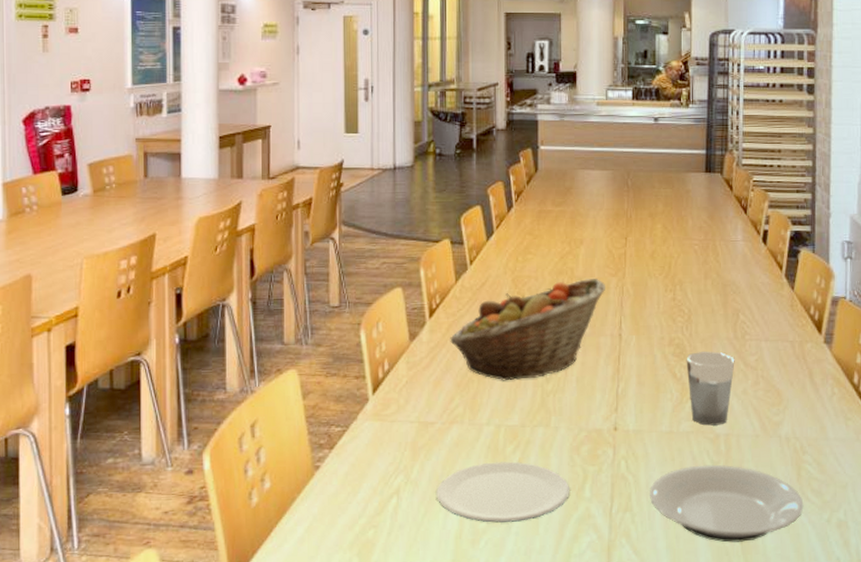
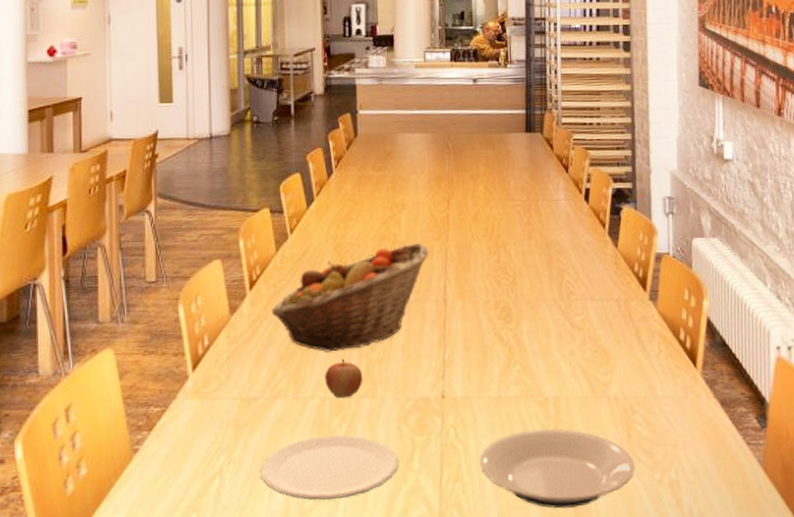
apple: none [500,388,538,427] -> present [325,359,363,399]
drinking glass: present [686,351,735,426] -> none [512,313,562,389]

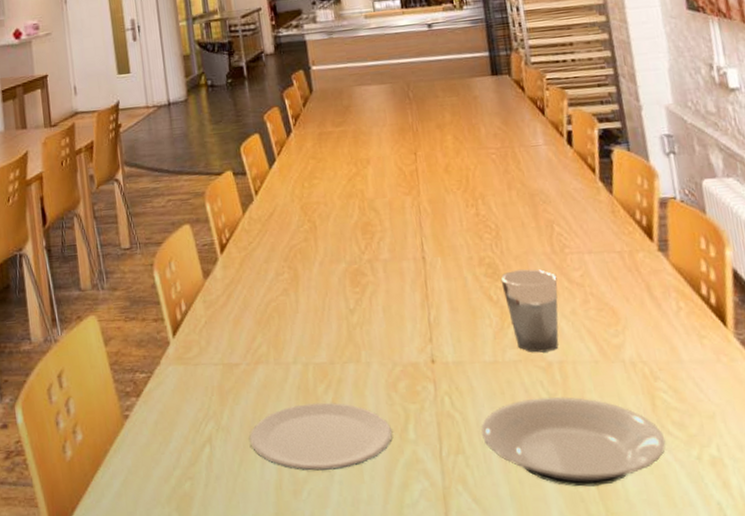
fruit basket: present [271,243,429,352] -> none [244,199,401,316]
apple: present [325,359,363,399] -> none [305,322,345,364]
drinking glass: none [512,313,562,389] -> present [500,269,559,353]

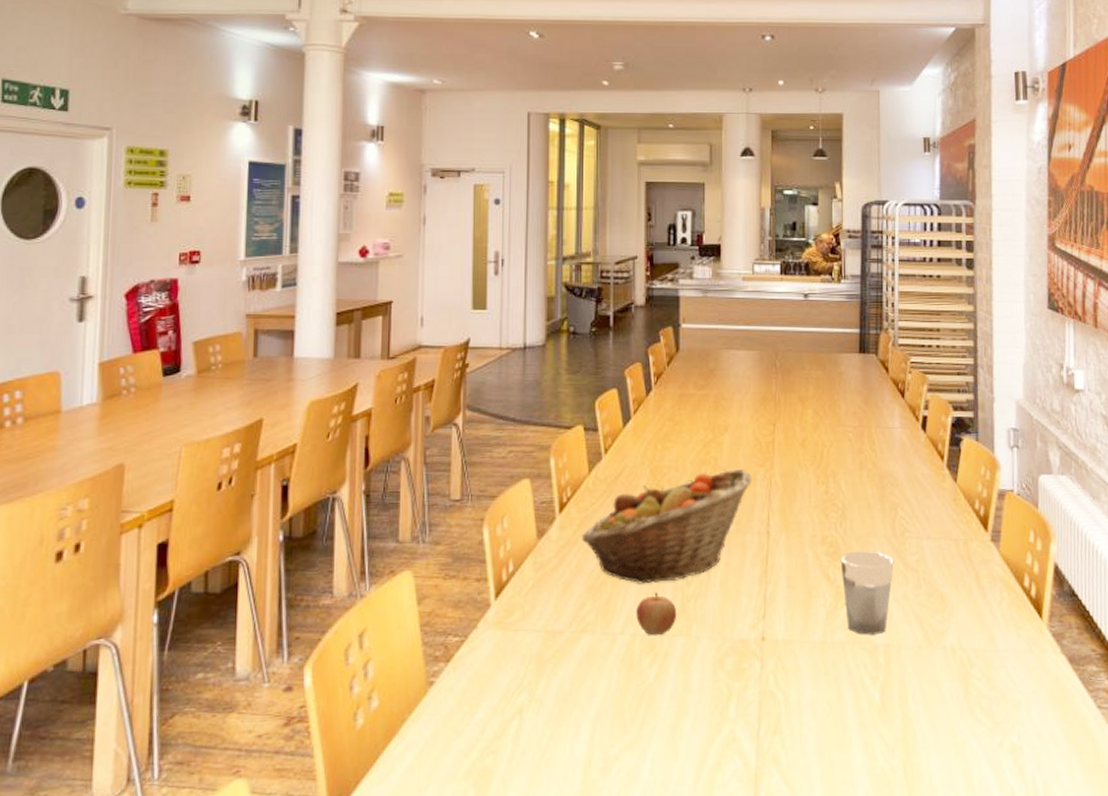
fruit basket: none [244,199,401,316] -> present [581,469,752,584]
plate: present [249,402,393,471] -> none [564,676,713,748]
apple: none [305,322,345,364] -> present [636,592,677,636]
plate: present [481,397,666,487] -> none [801,680,973,771]

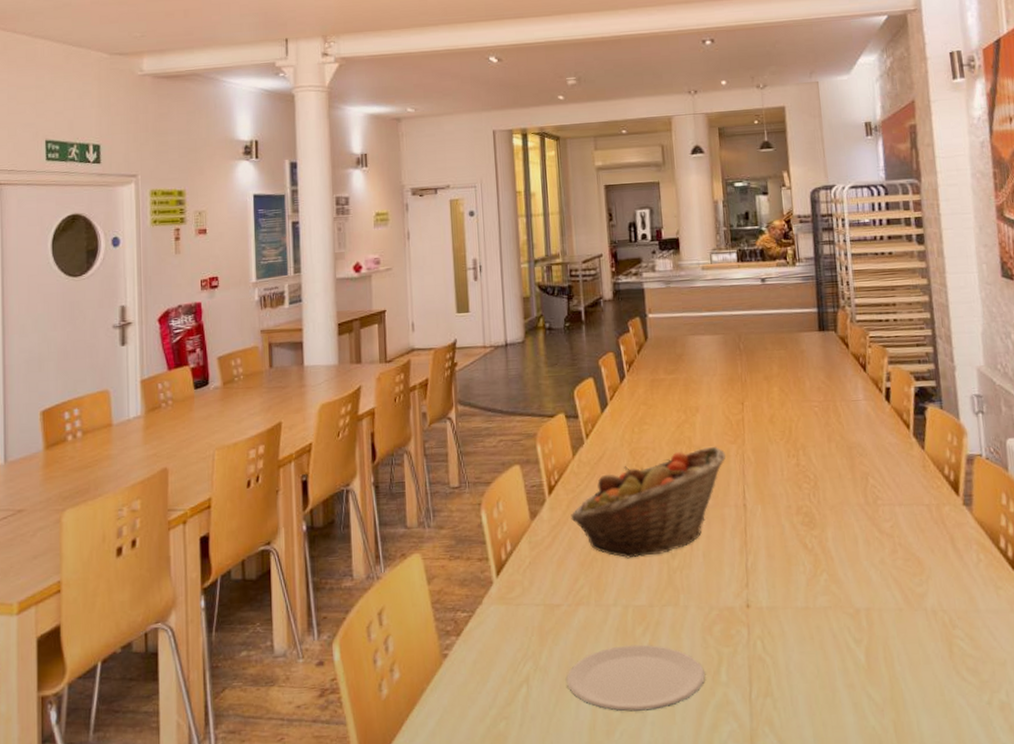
plate: none [564,676,713,748] -> present [567,644,706,712]
apple: present [636,592,677,636] -> none [626,565,665,607]
drinking glass: present [840,551,894,635] -> none [816,519,869,600]

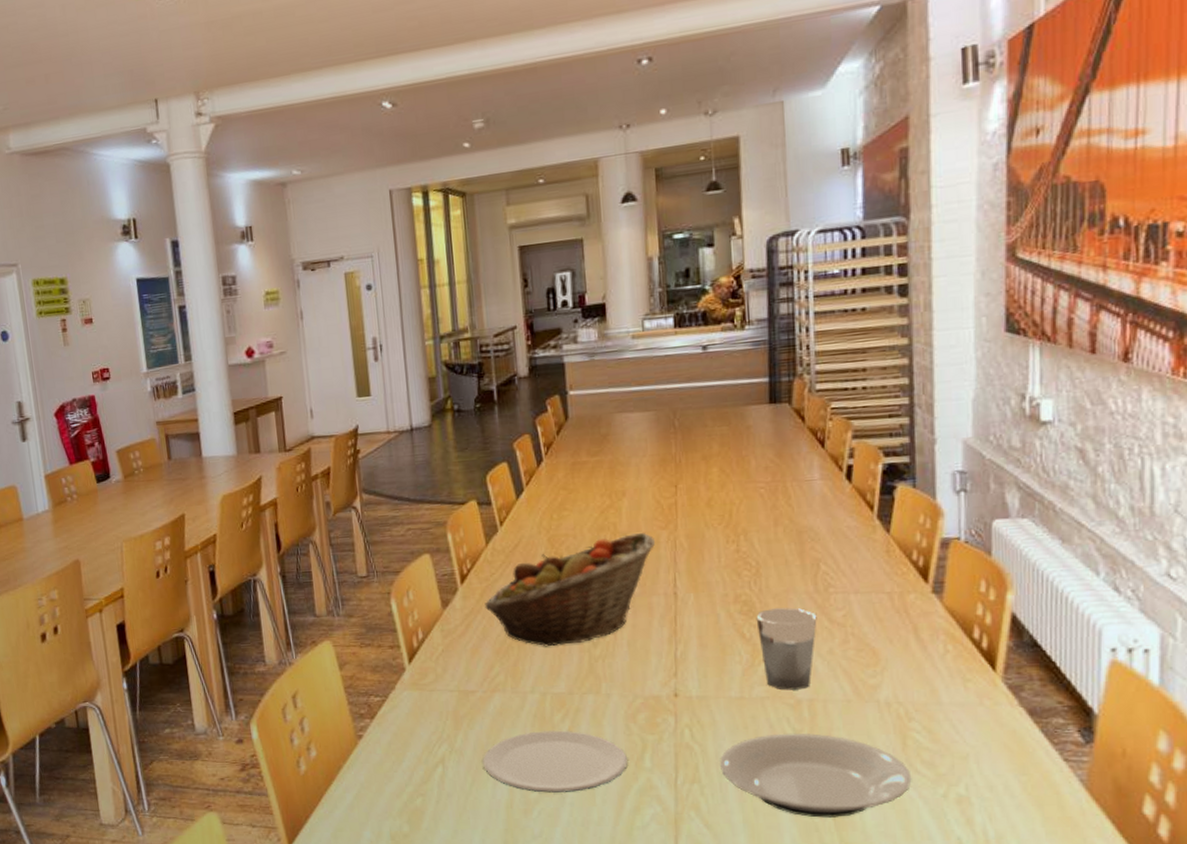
plate: none [790,642,960,730] -> present [720,733,912,818]
drinking glass: none [816,519,869,600] -> present [756,607,817,690]

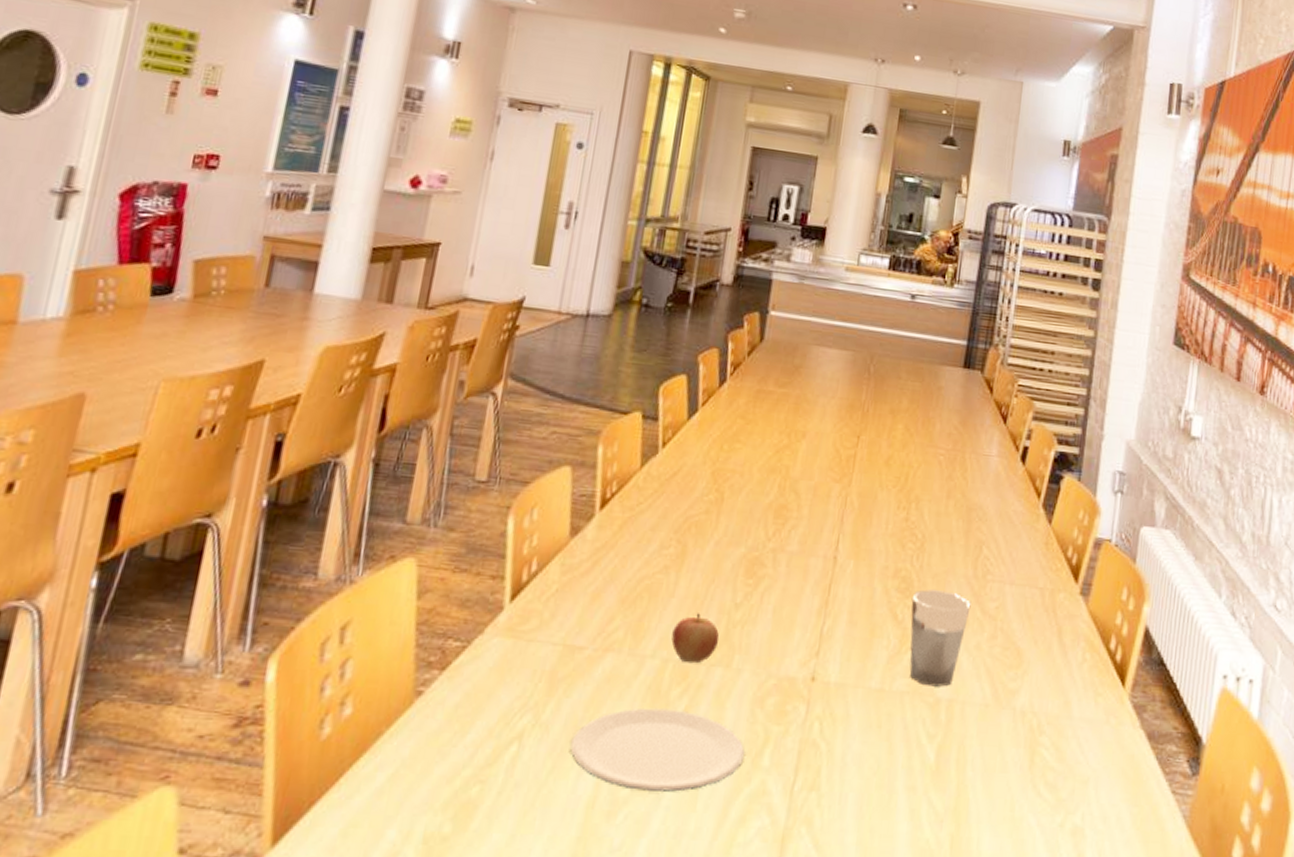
fruit basket: present [484,533,655,647] -> none [621,481,826,602]
apple: none [544,654,586,694] -> present [671,613,720,664]
plate: present [720,733,912,818] -> none [844,736,1034,844]

